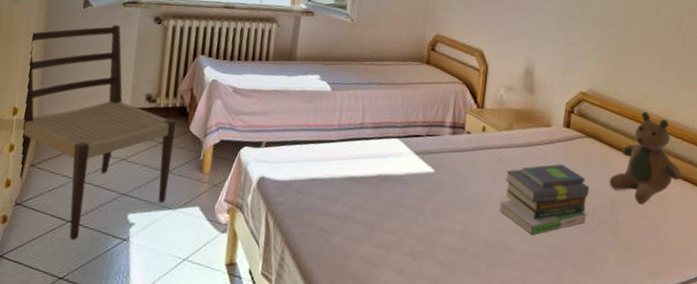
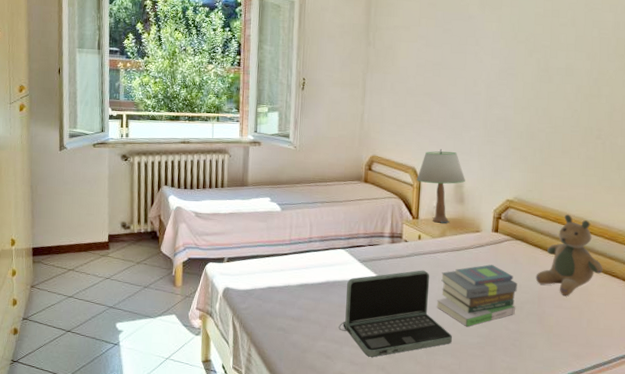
chair: present [15,25,176,240] -> none [18,164,149,346]
laptop: none [387,166,515,267] -> present [338,270,452,357]
table lamp: none [483,31,537,115] -> present [416,148,465,224]

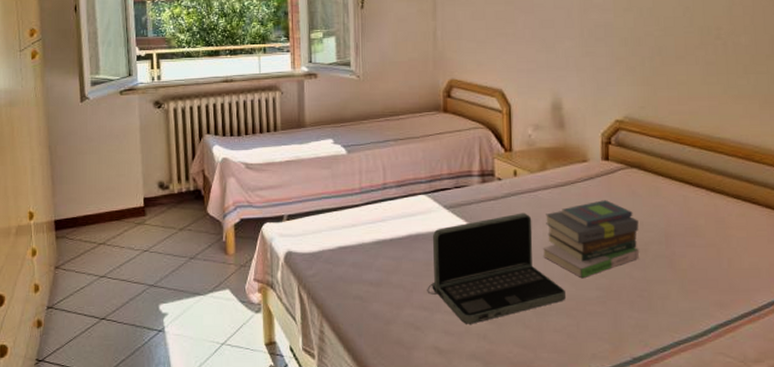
table lamp: present [416,148,465,224] -> none [505,65,564,154]
teddy bear: present [535,214,603,296] -> none [659,132,740,231]

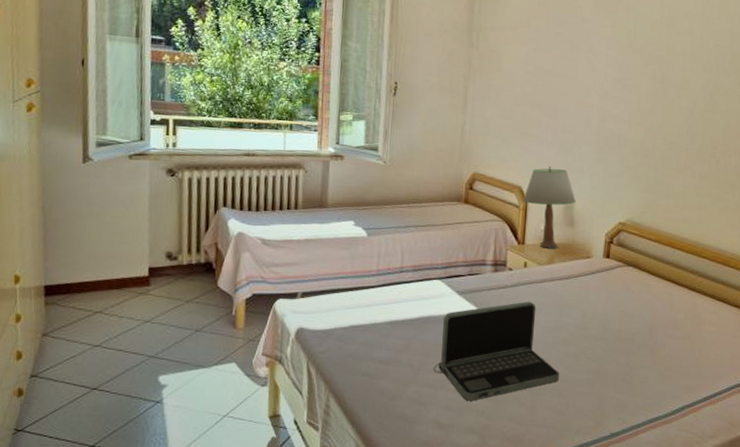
table lamp: none [505,65,564,154] -> present [523,165,576,249]
books: present [543,200,639,279] -> none [543,293,629,363]

